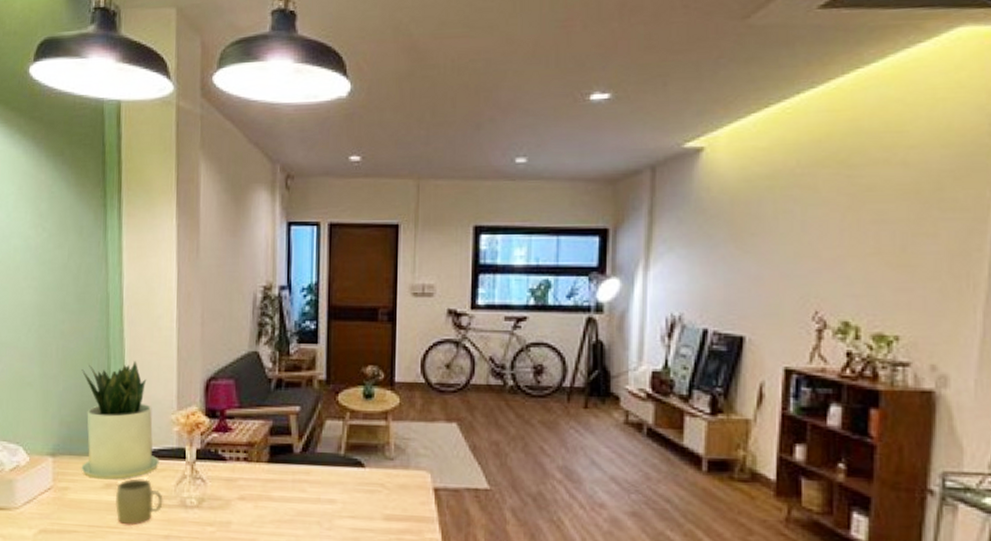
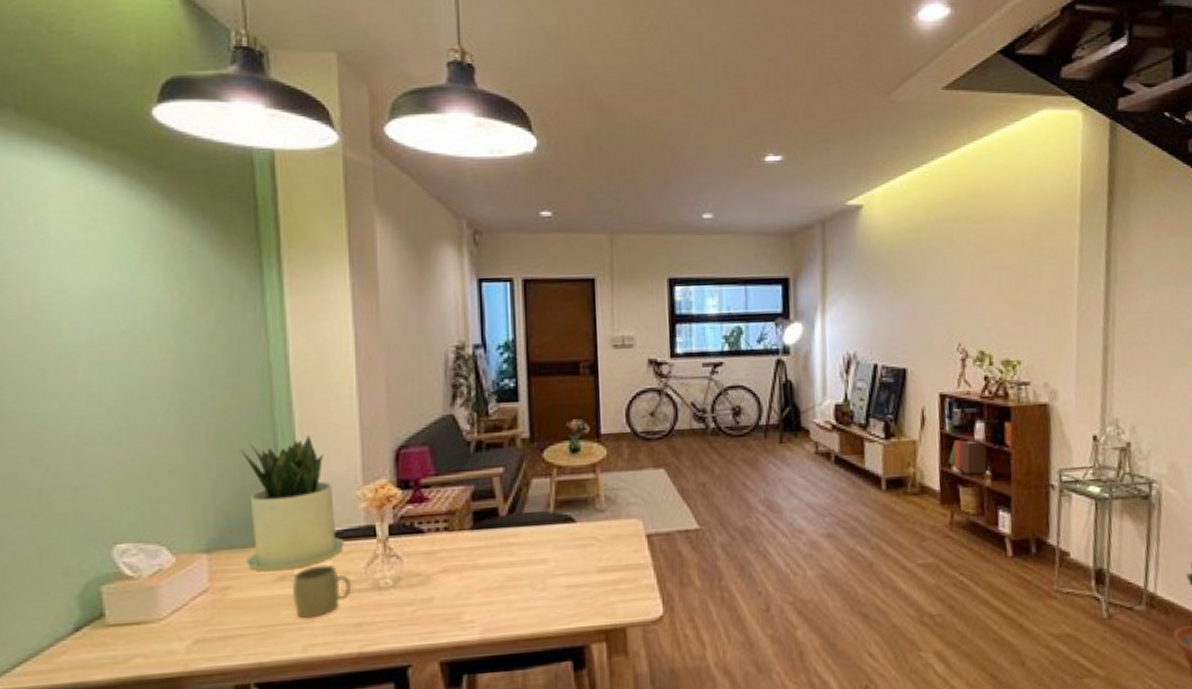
books: none [789,424,844,467] -> present [948,440,988,475]

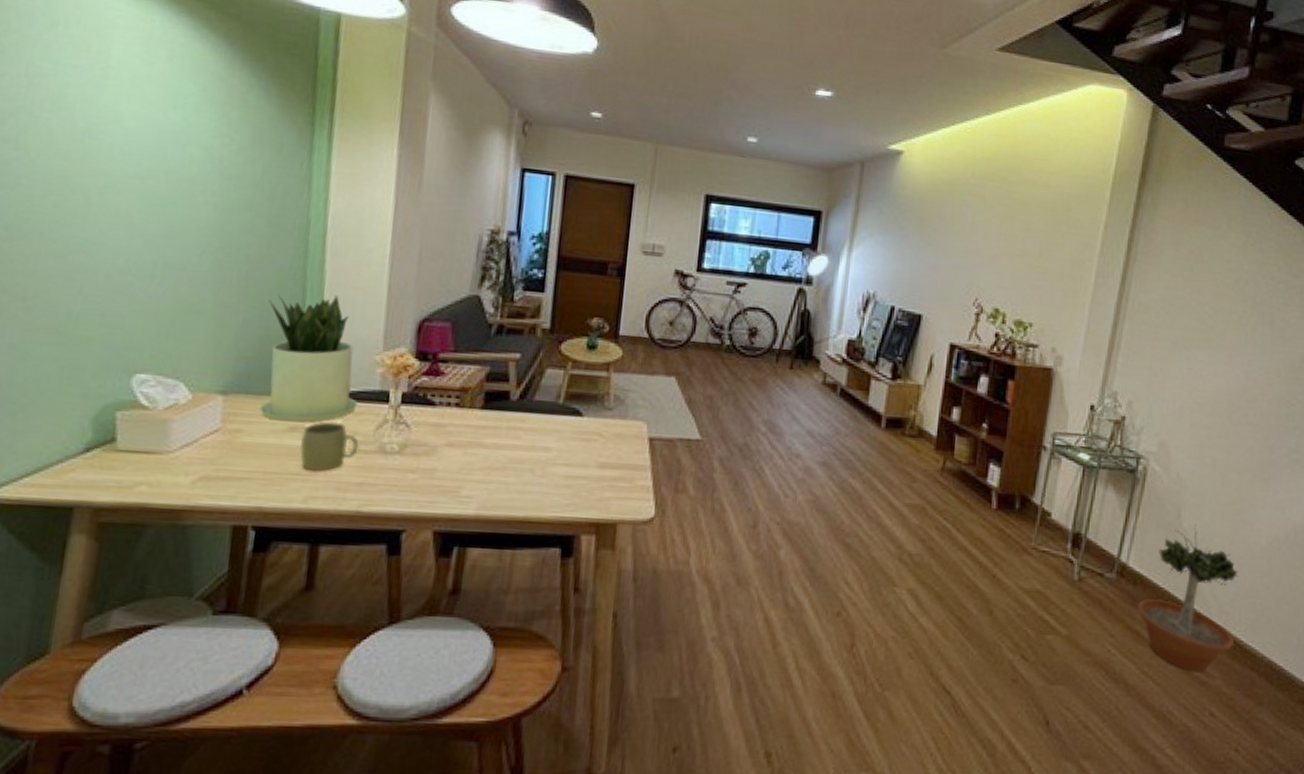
books: present [948,440,988,475] -> none [948,390,988,426]

